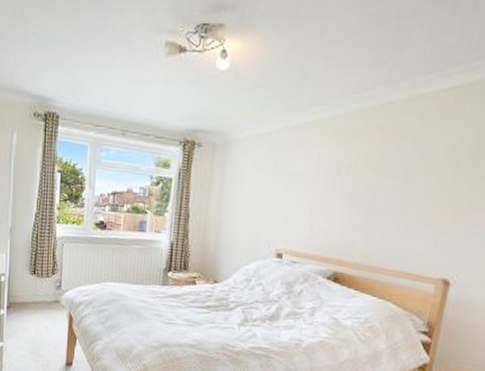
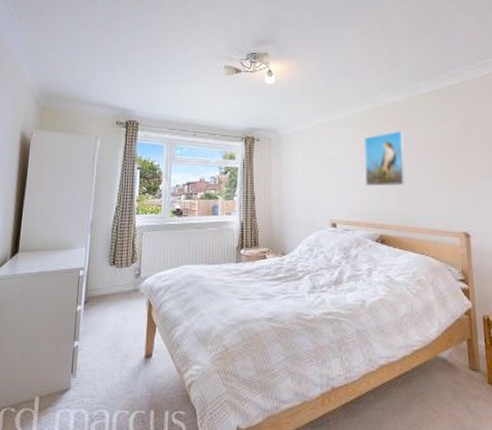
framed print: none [327,143,393,216] -> present [363,130,406,187]

